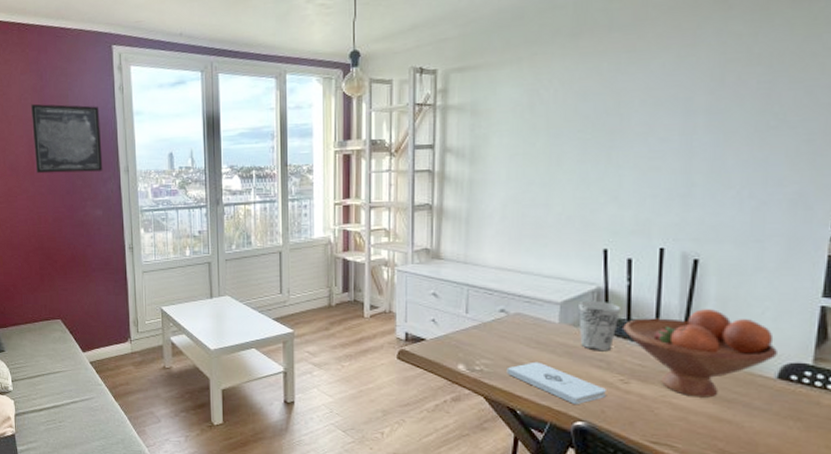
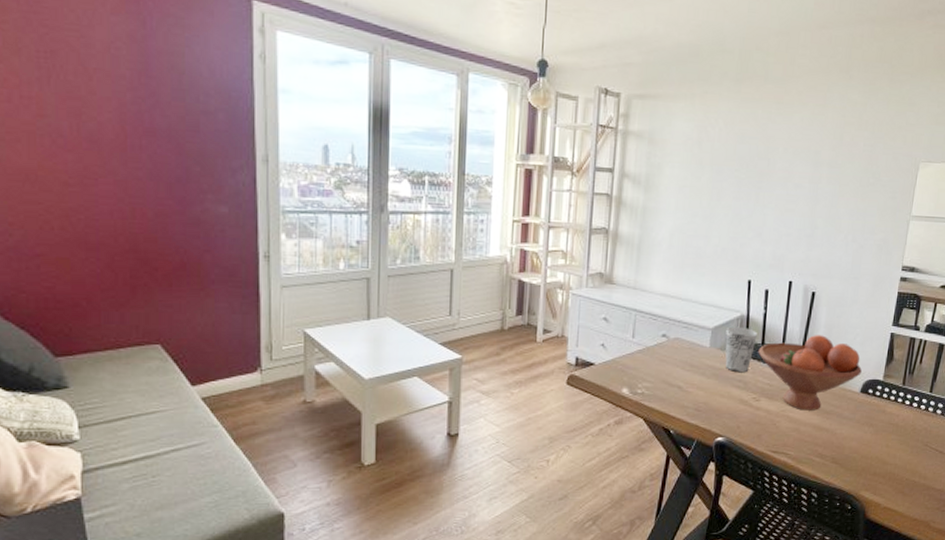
wall art: present [31,103,103,174] -> none [126,56,232,158]
notepad: present [506,361,606,404] -> none [664,383,742,421]

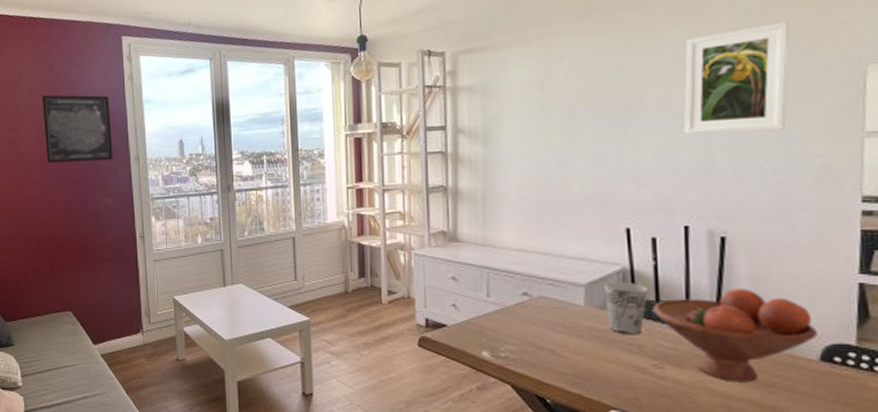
wall art: none [126,56,232,158] -> present [42,94,113,164]
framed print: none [800,117,880,207] -> present [684,22,790,134]

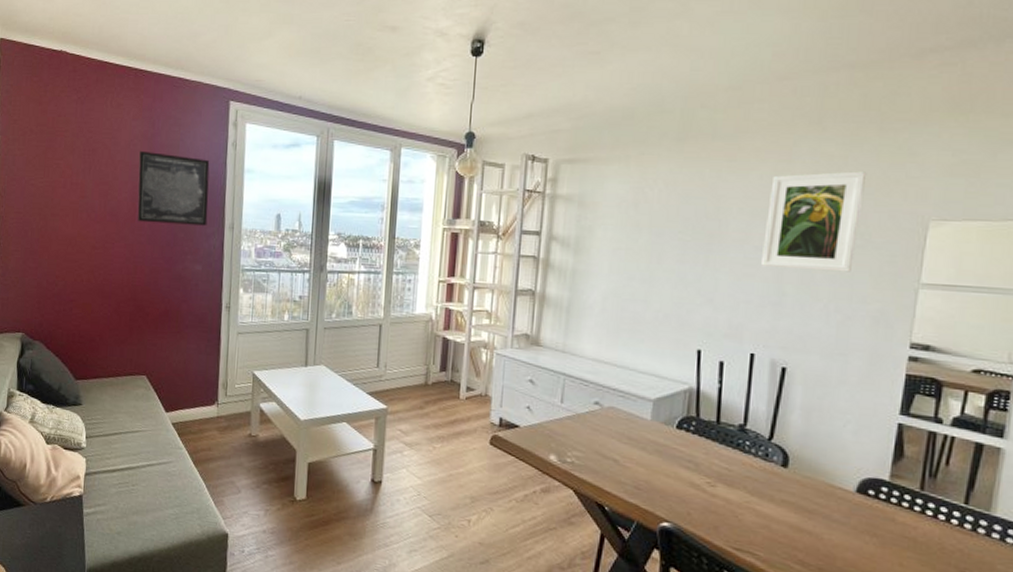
cup: present [604,281,648,335] -> none [670,399,711,453]
fruit bowl: present [652,289,817,382] -> none [712,417,857,507]

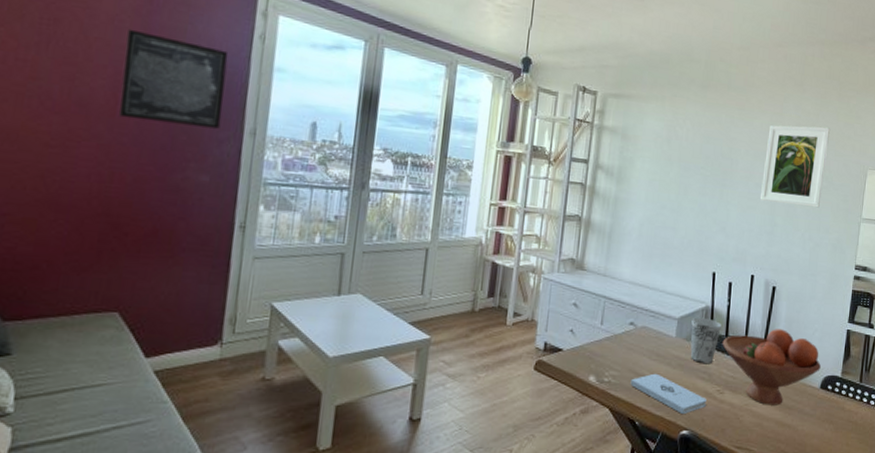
notepad: none [597,457,693,505] -> present [630,373,707,414]
cup: none [670,399,711,453] -> present [690,317,721,365]
fruit bowl: none [712,417,857,507] -> present [722,329,821,405]

